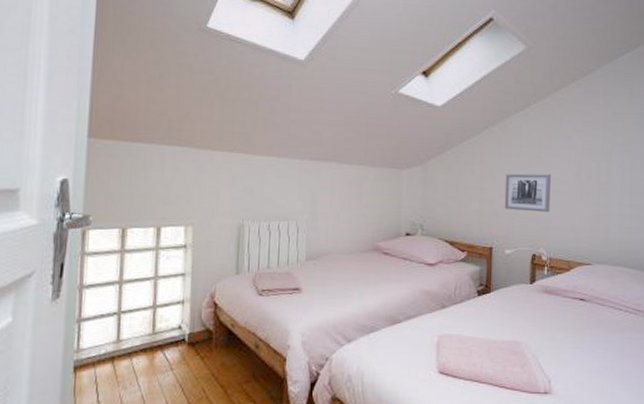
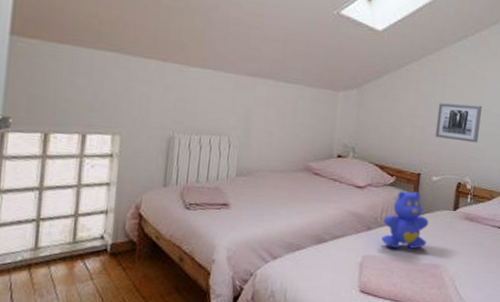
bear: none [457,266,506,327] -> present [381,191,429,249]

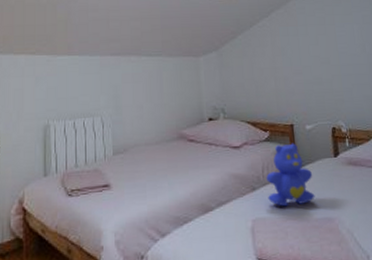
wall art: present [435,103,482,143] -> none [296,48,342,86]

